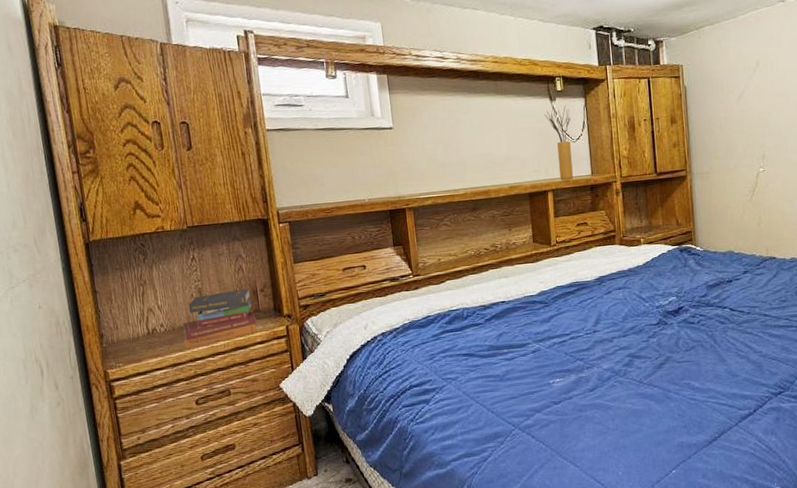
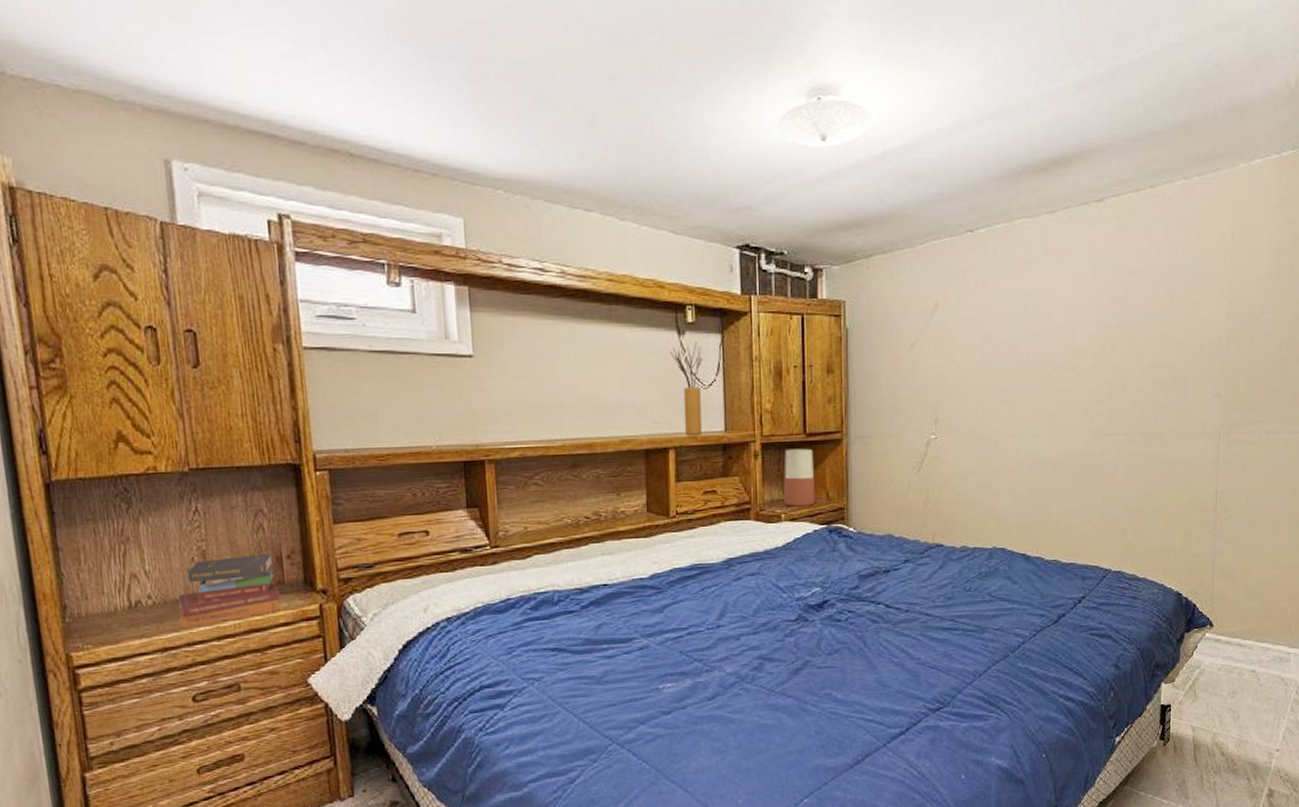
vase: none [640,184,668,233] -> present [784,448,815,507]

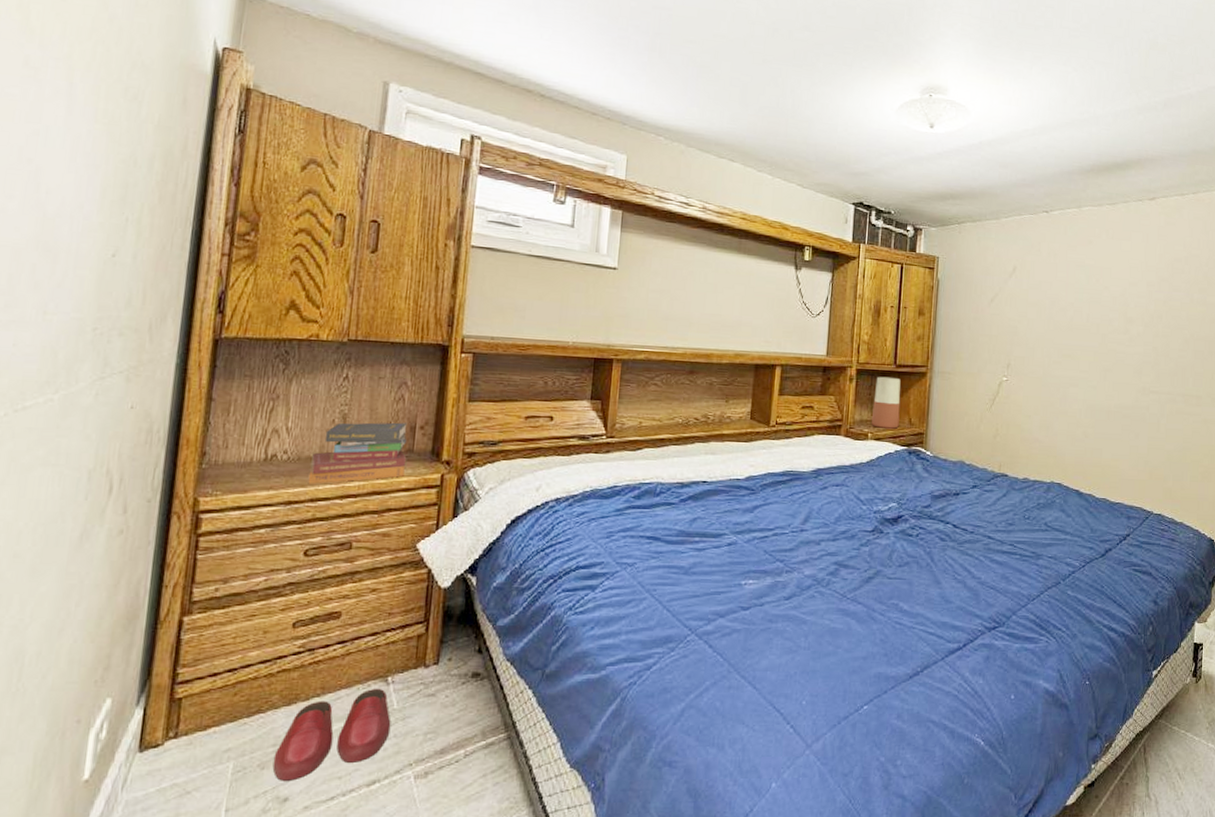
vase: present [669,341,702,436] -> none [786,277,814,357]

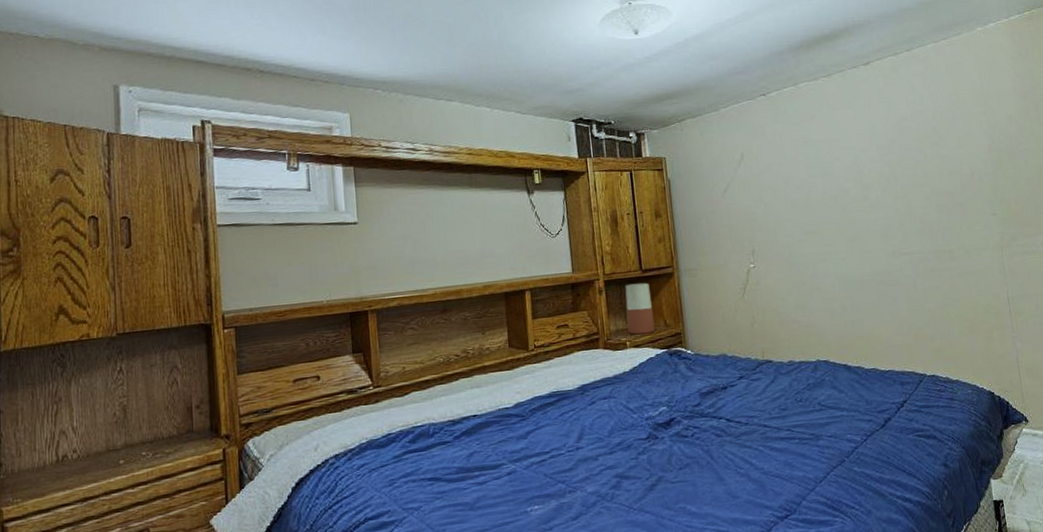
books: present [308,422,408,485] -> none [99,404,189,479]

